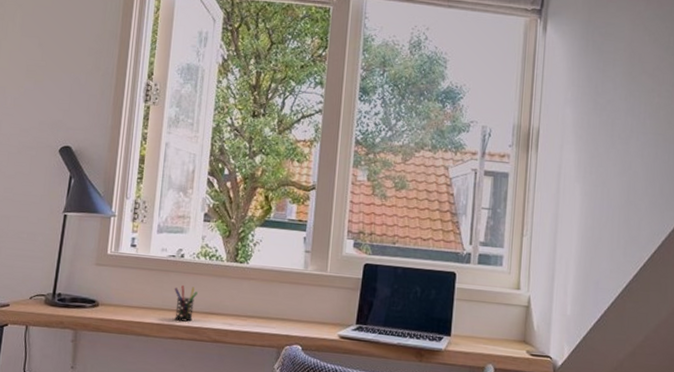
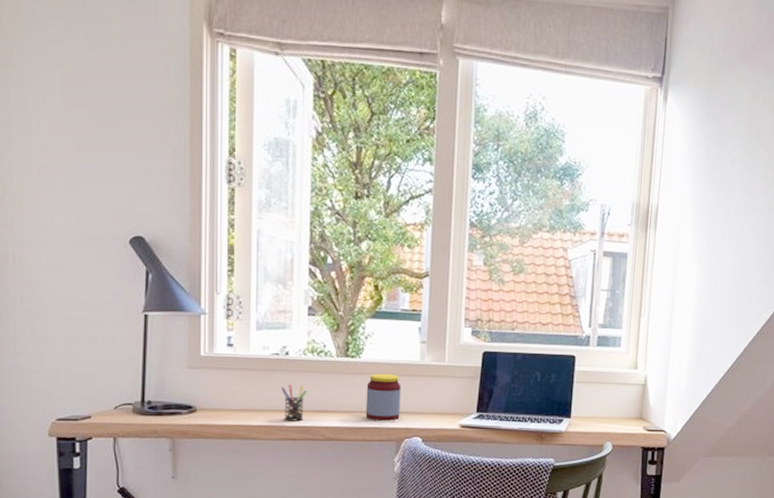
jar: none [249,279,285,327] -> present [365,373,401,421]

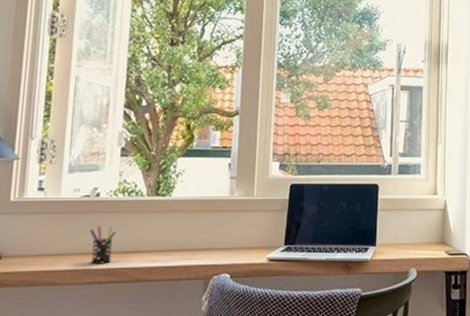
jar: present [365,373,401,421] -> none [174,210,211,259]

